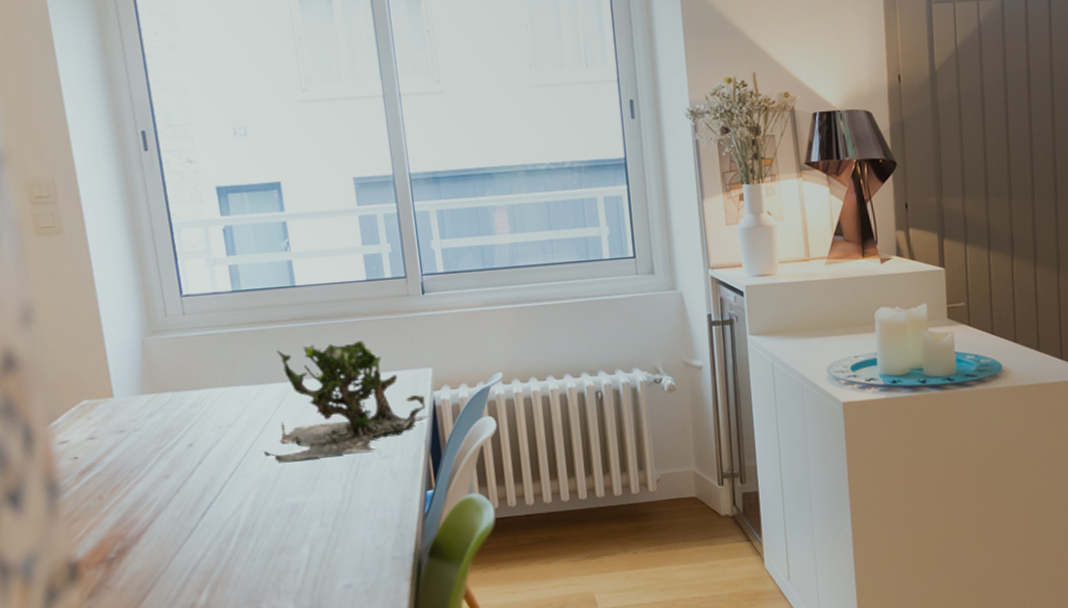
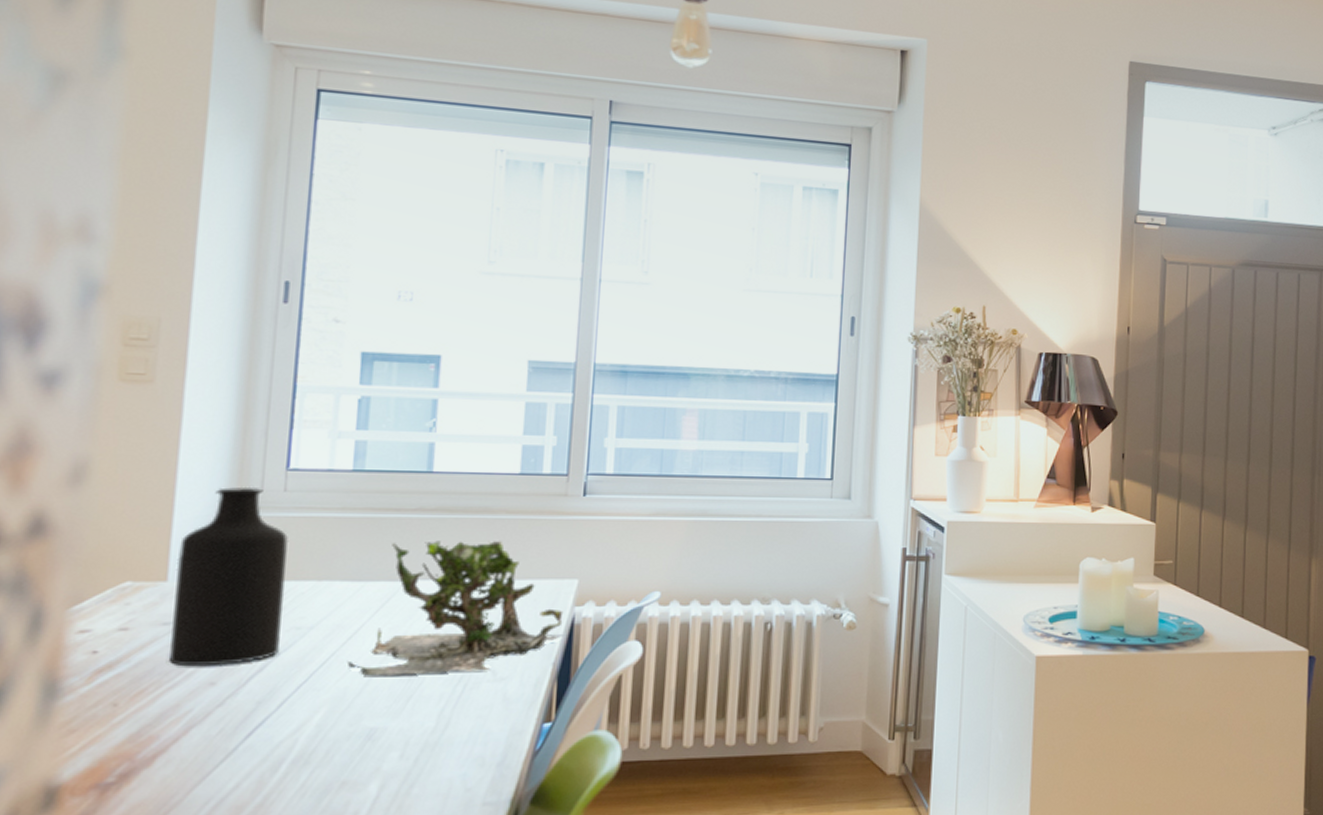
bottle: none [115,313,210,465] -> present [169,486,289,667]

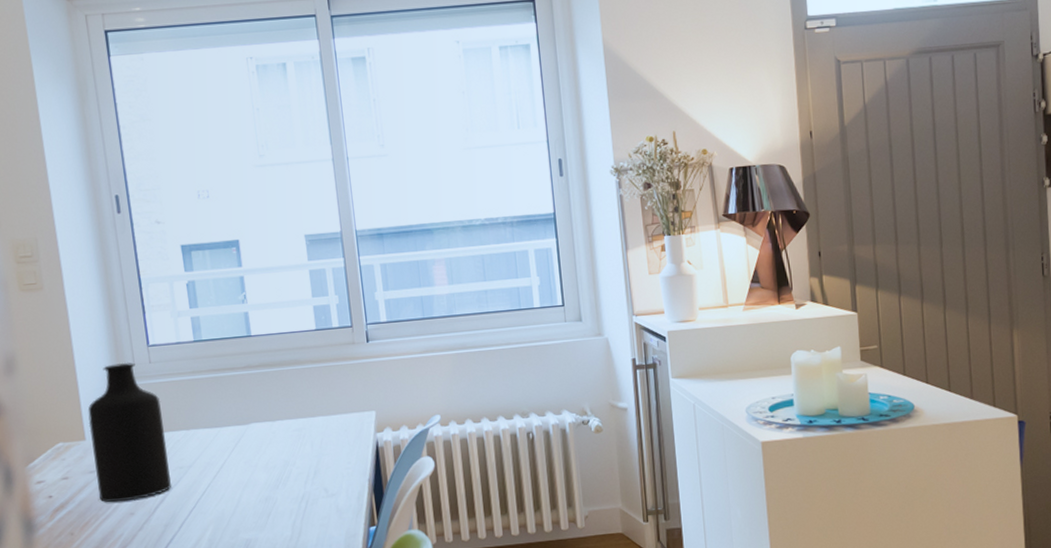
plant: present [346,541,565,676] -> none [219,386,374,499]

